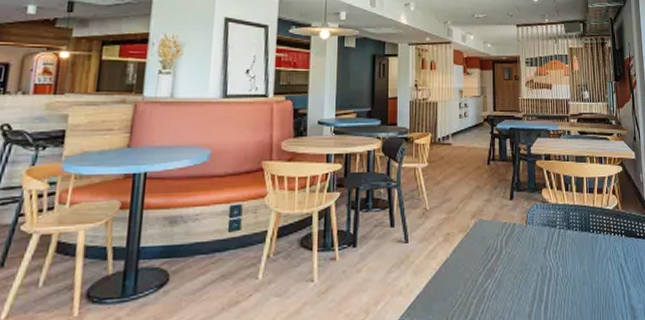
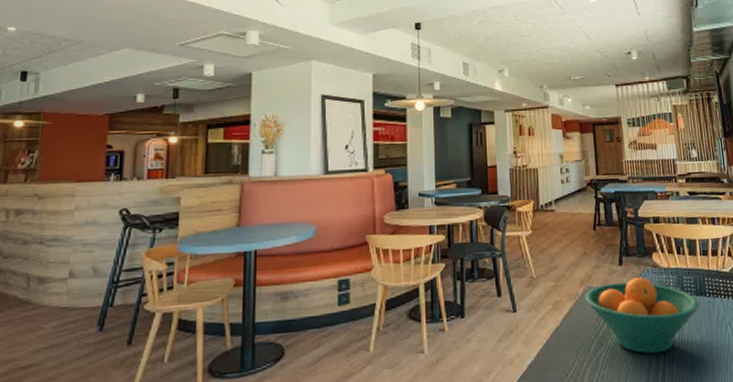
fruit bowl: none [476,211,583,287] -> present [585,276,699,354]

